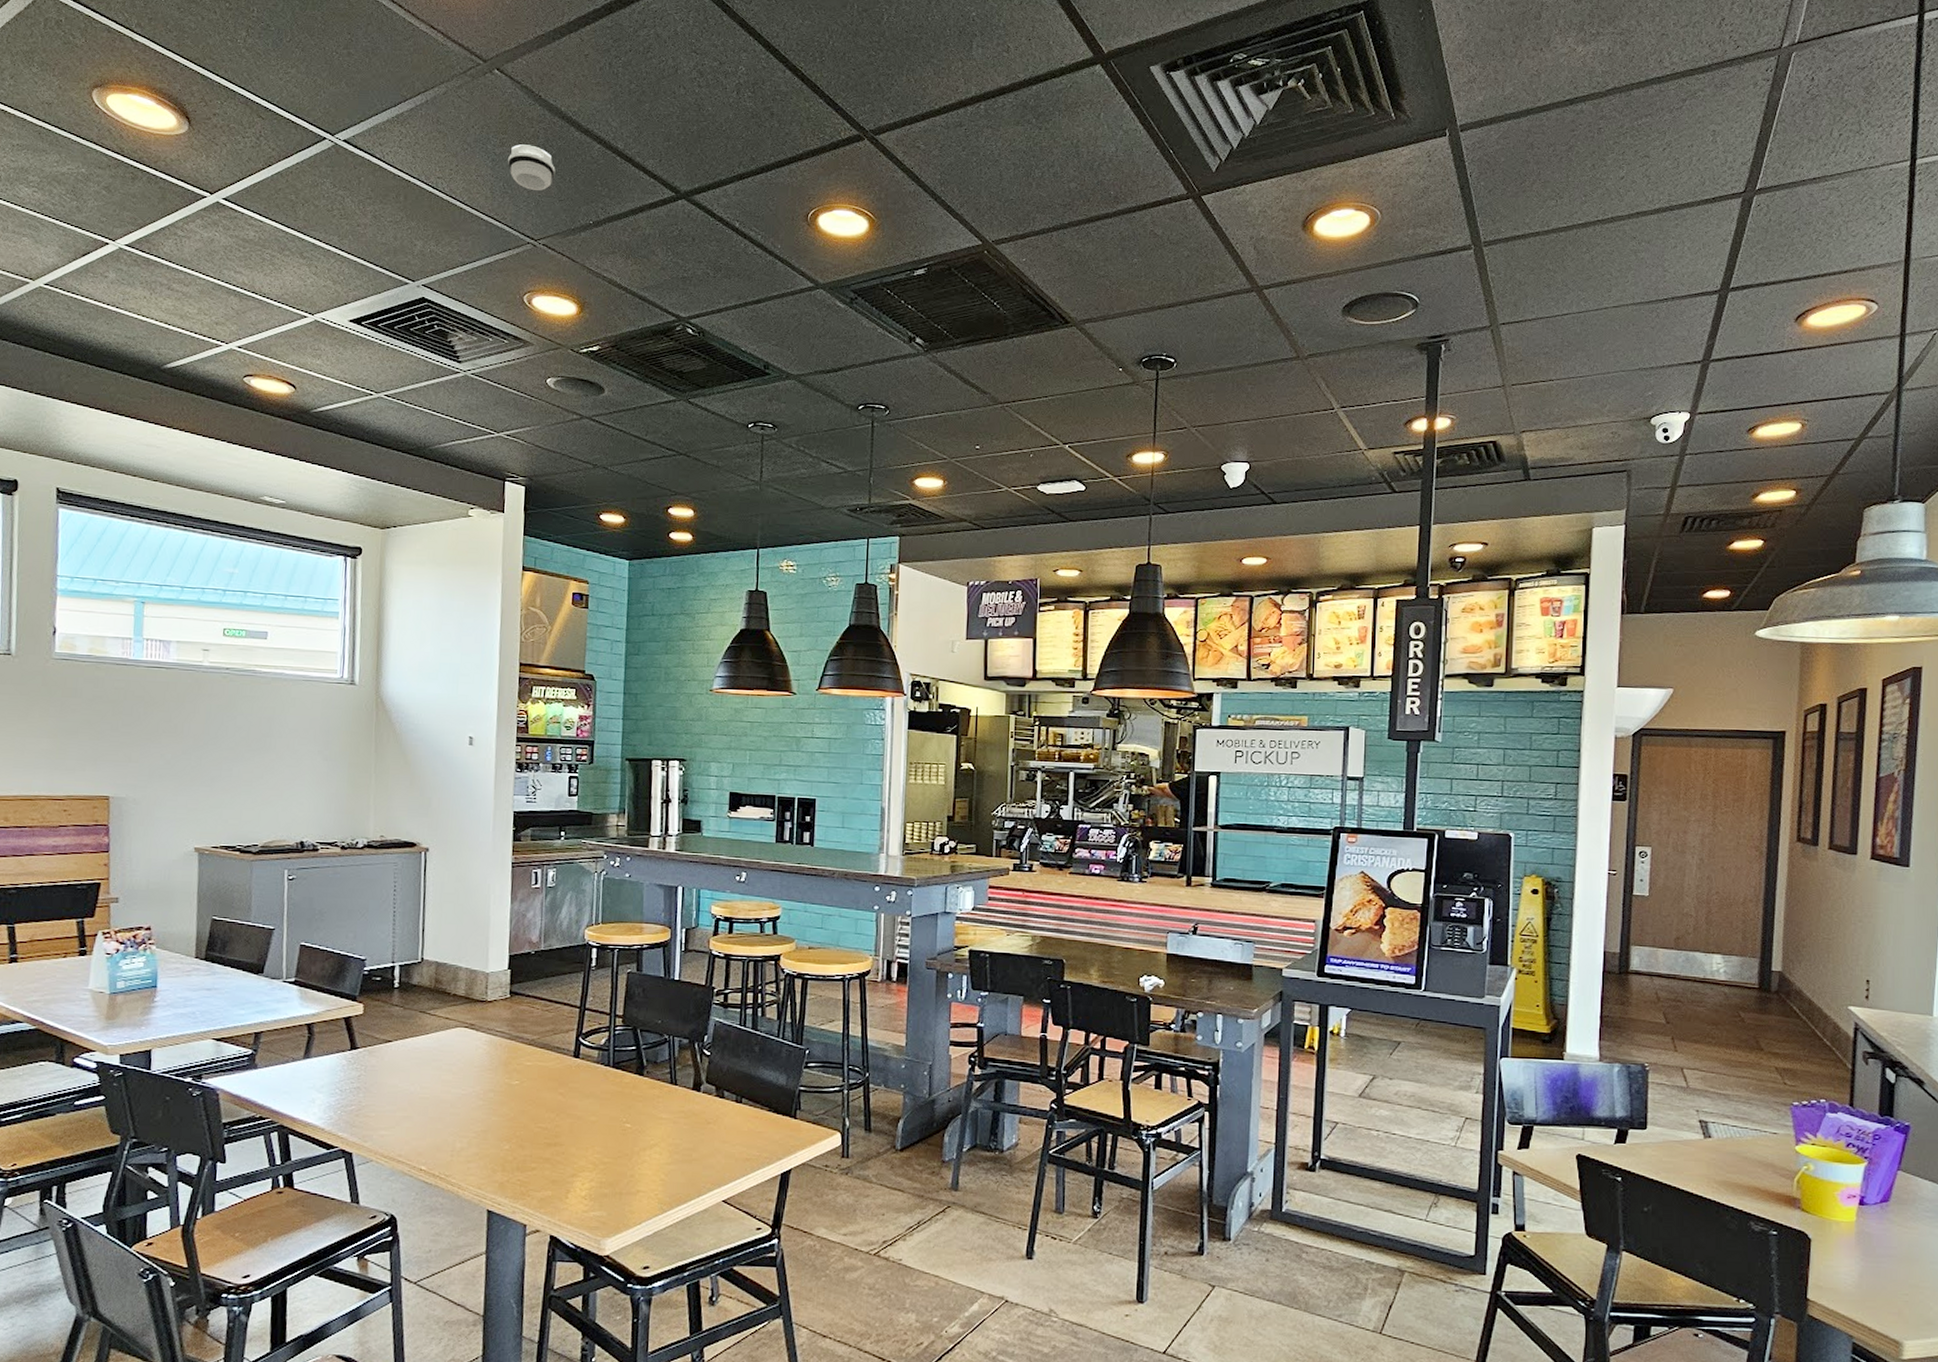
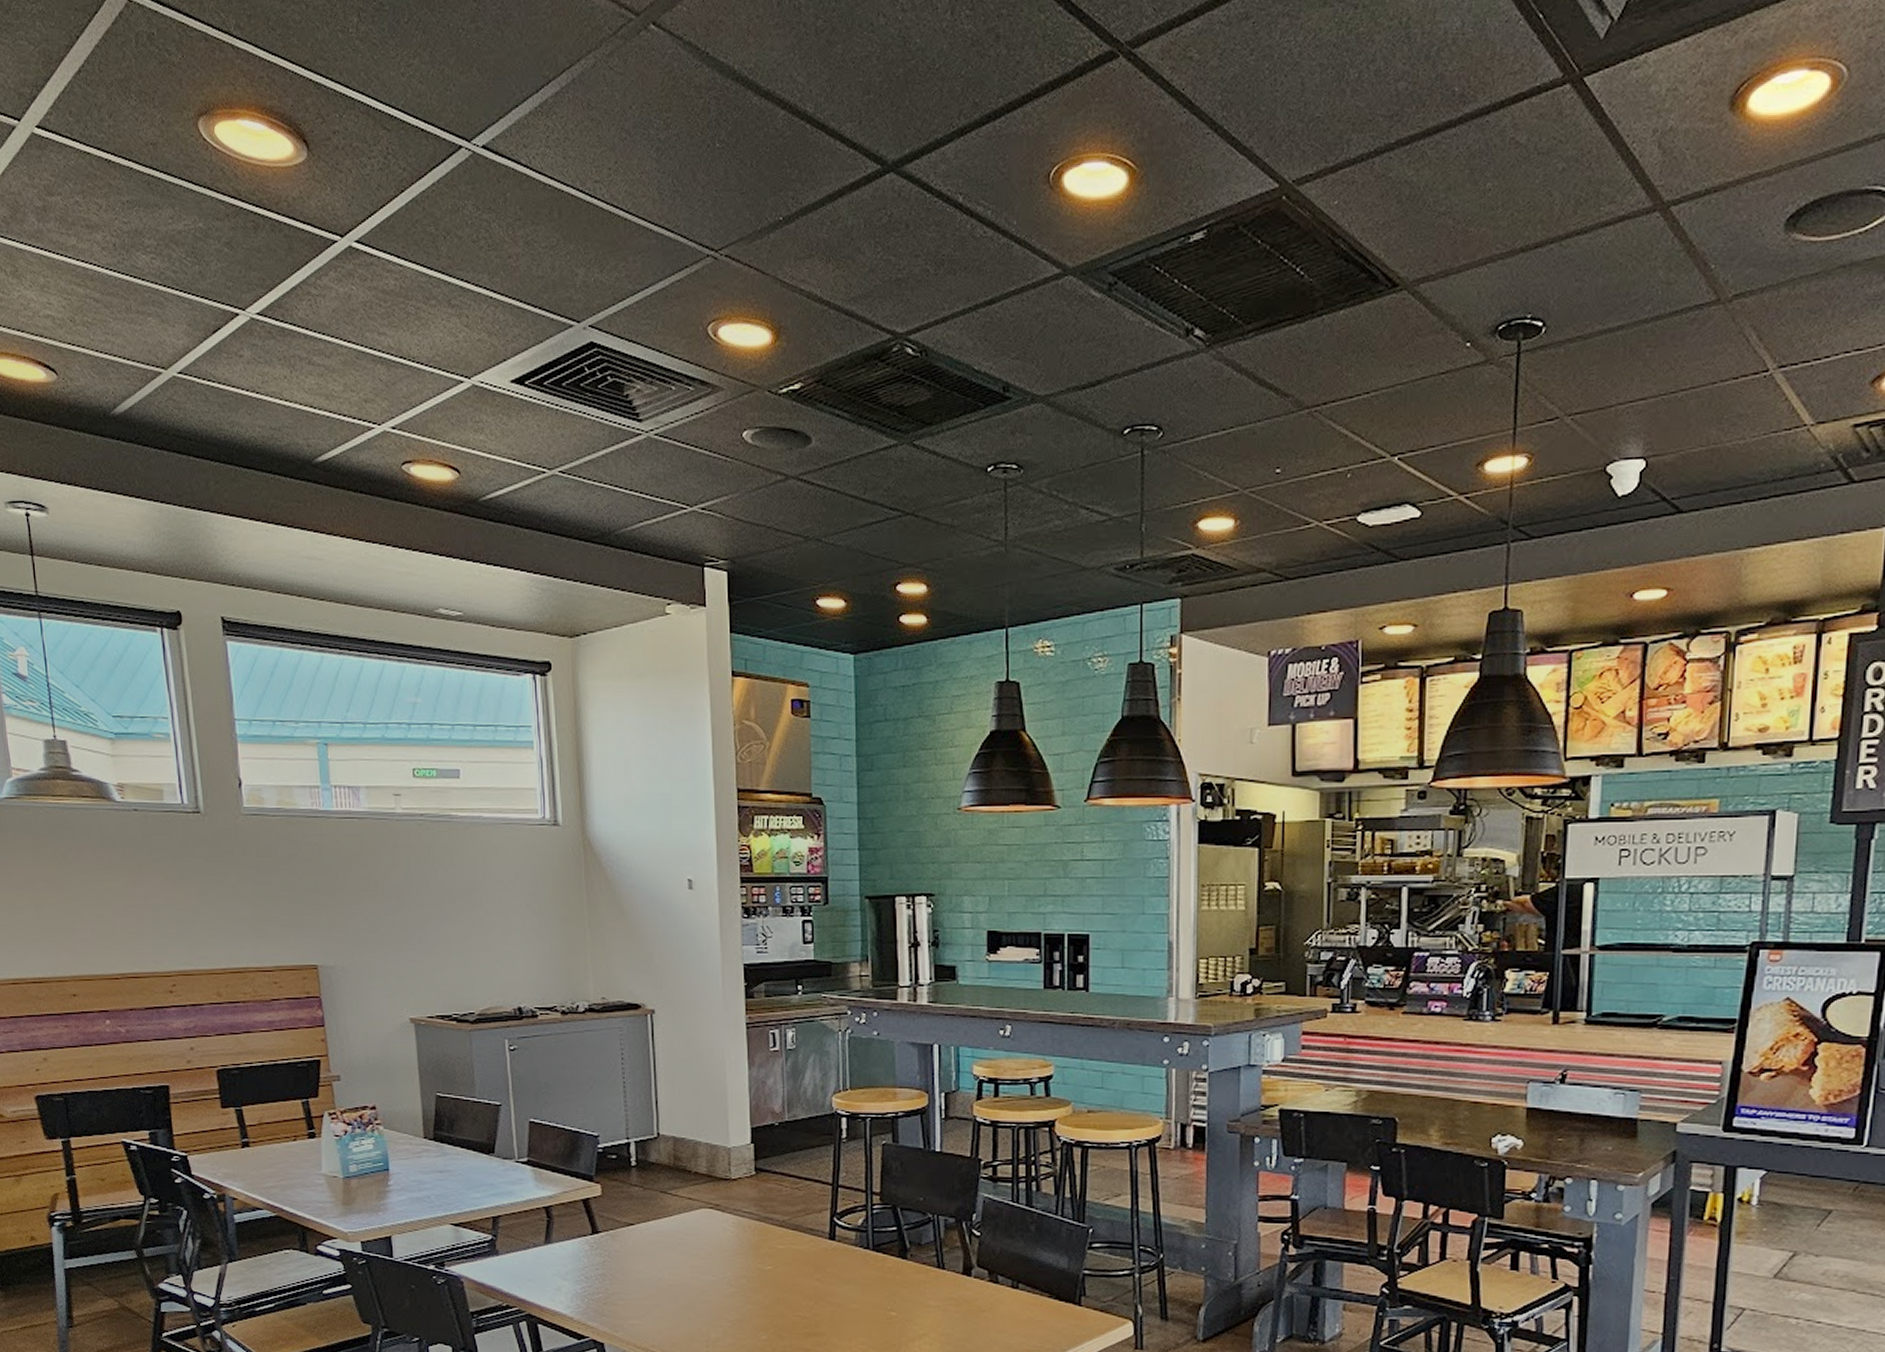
smoke detector: present [508,144,556,190] -> none [676,122,733,184]

